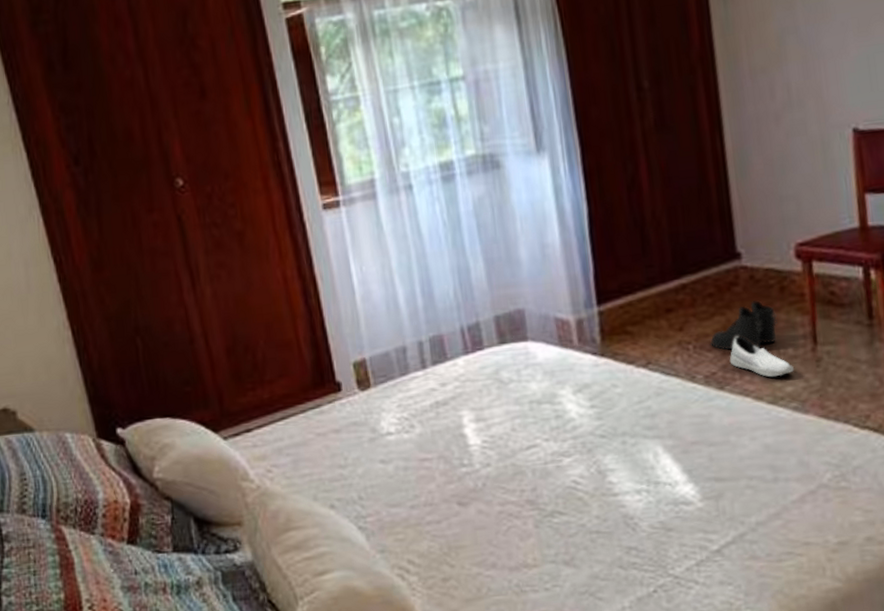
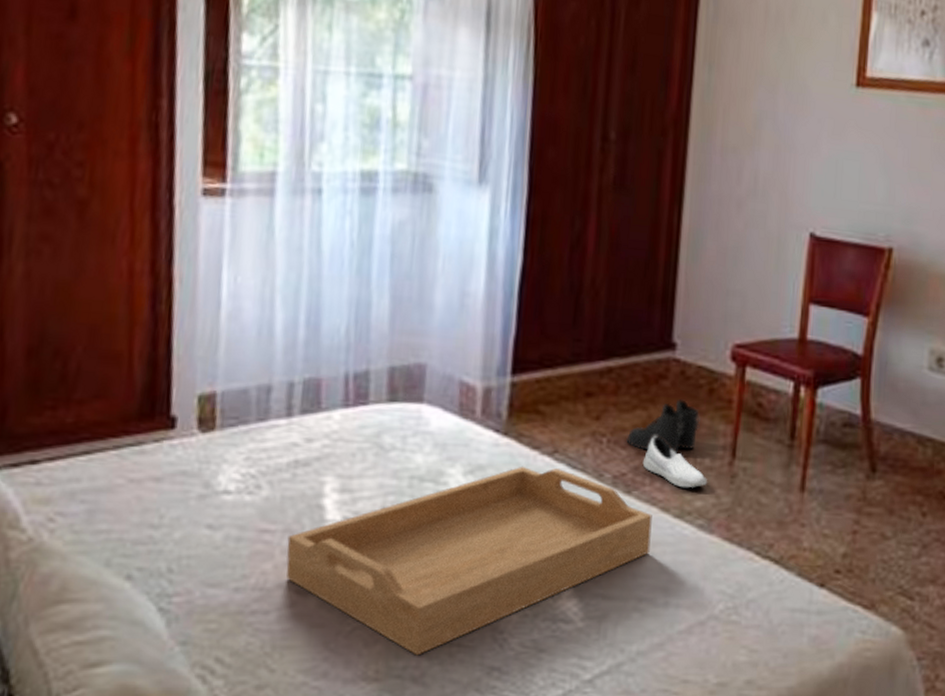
serving tray: none [442,377,751,544] -> present [286,466,652,656]

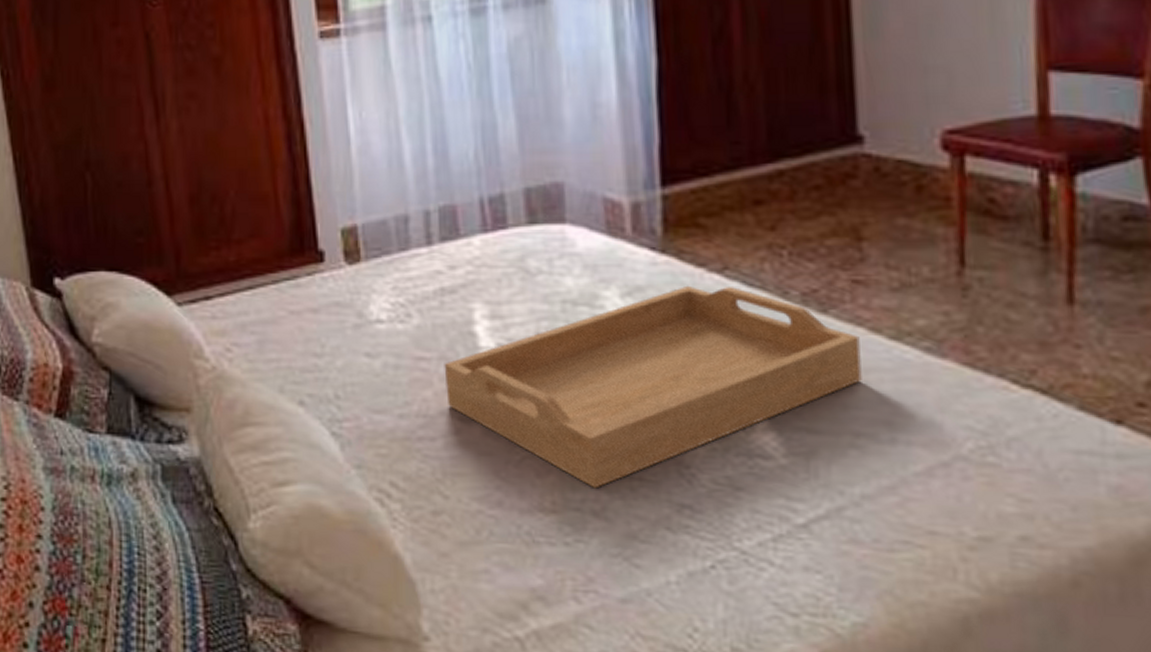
boots: present [626,399,700,455] -> none [813,201,909,266]
shoe: present [642,435,708,488] -> none [837,244,930,305]

